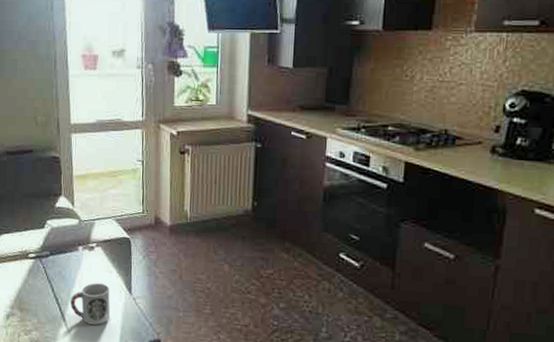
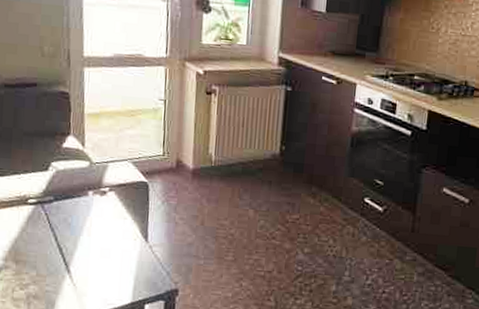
cup: present [70,283,111,325] -> none [76,230,123,276]

